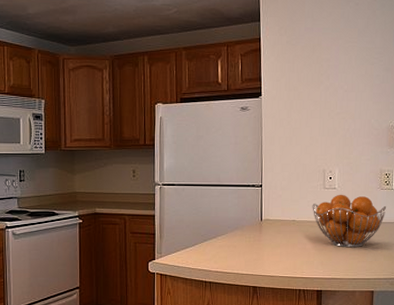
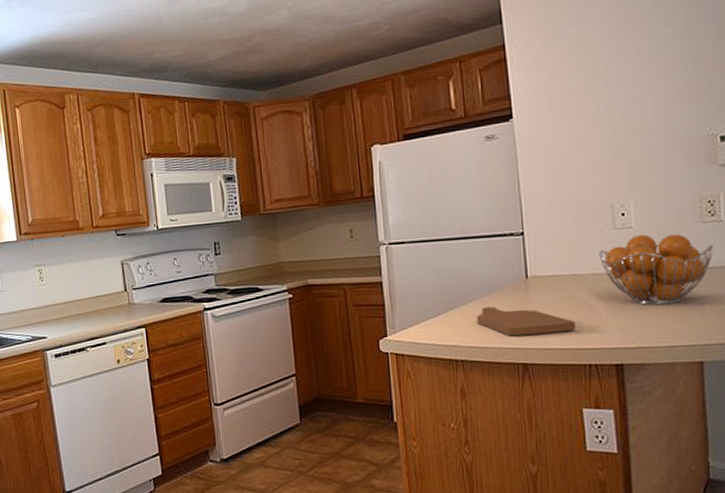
cutting board: none [223,241,293,265] -> present [476,306,577,337]

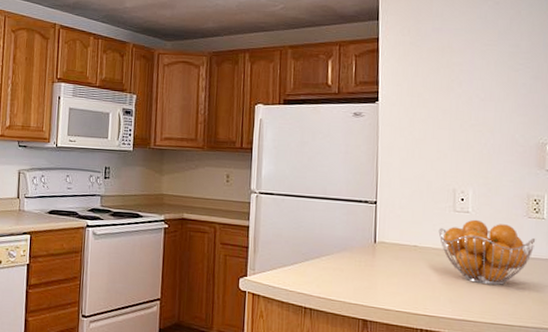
cutting board: present [476,306,577,337] -> none [327,263,413,297]

